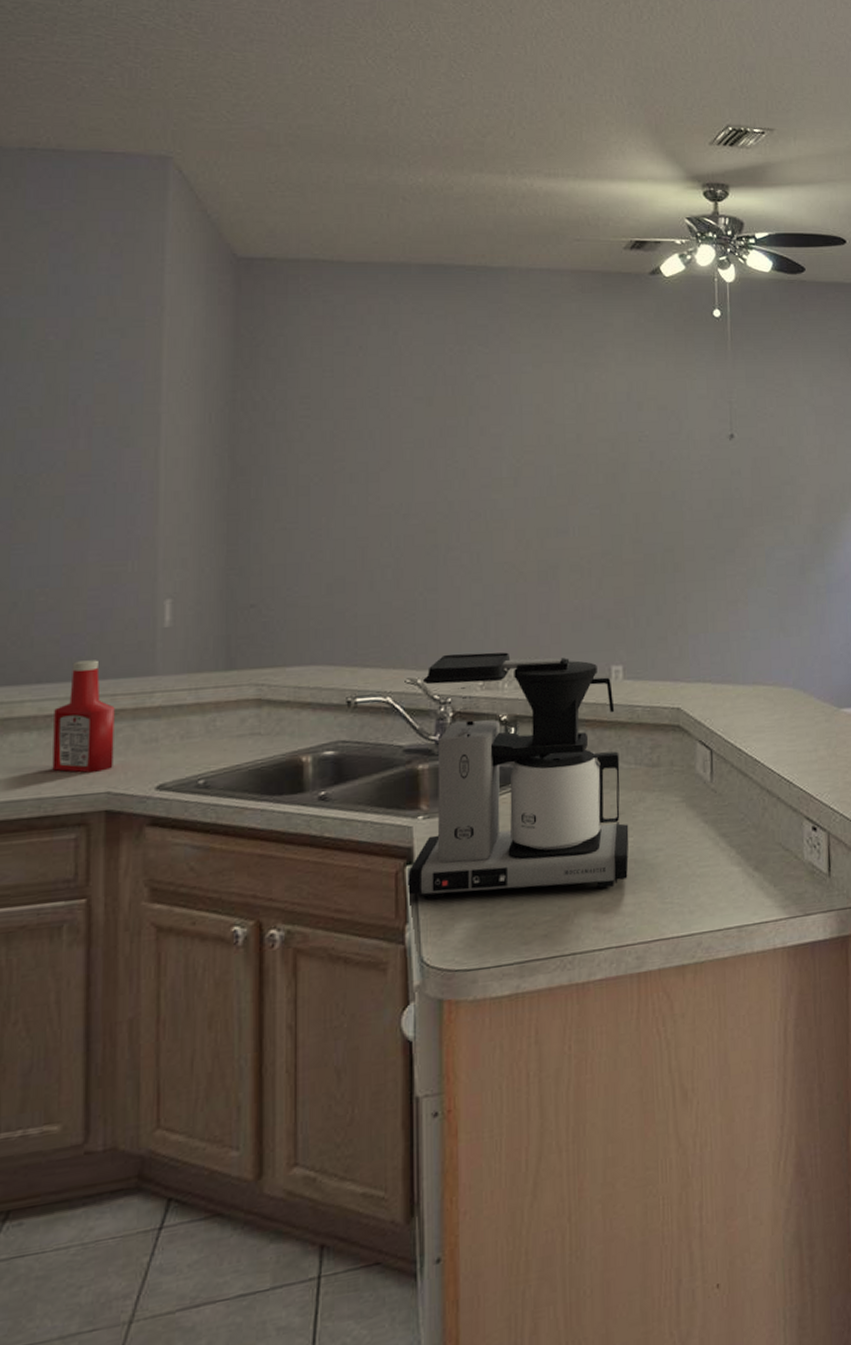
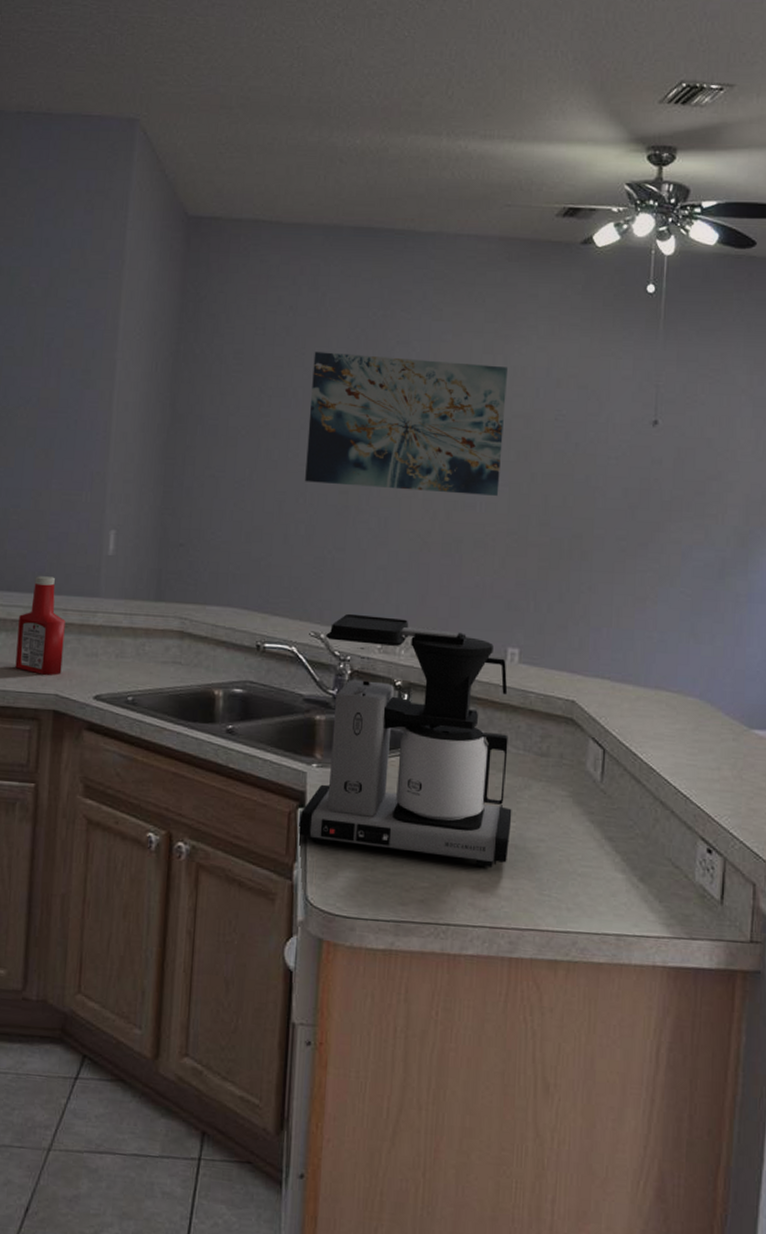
wall art: none [388,390,591,525] -> present [305,351,507,496]

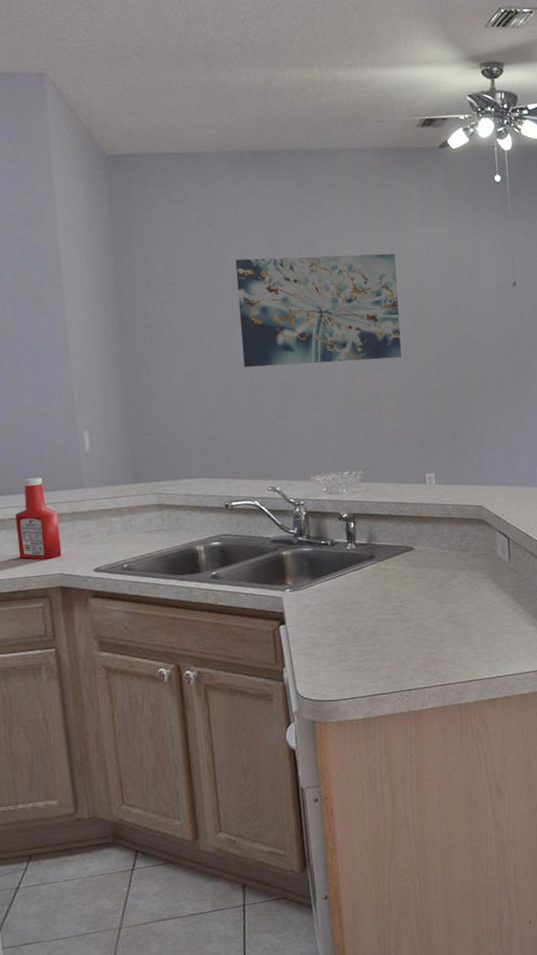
coffee maker: present [298,613,512,867] -> none [280,465,448,650]

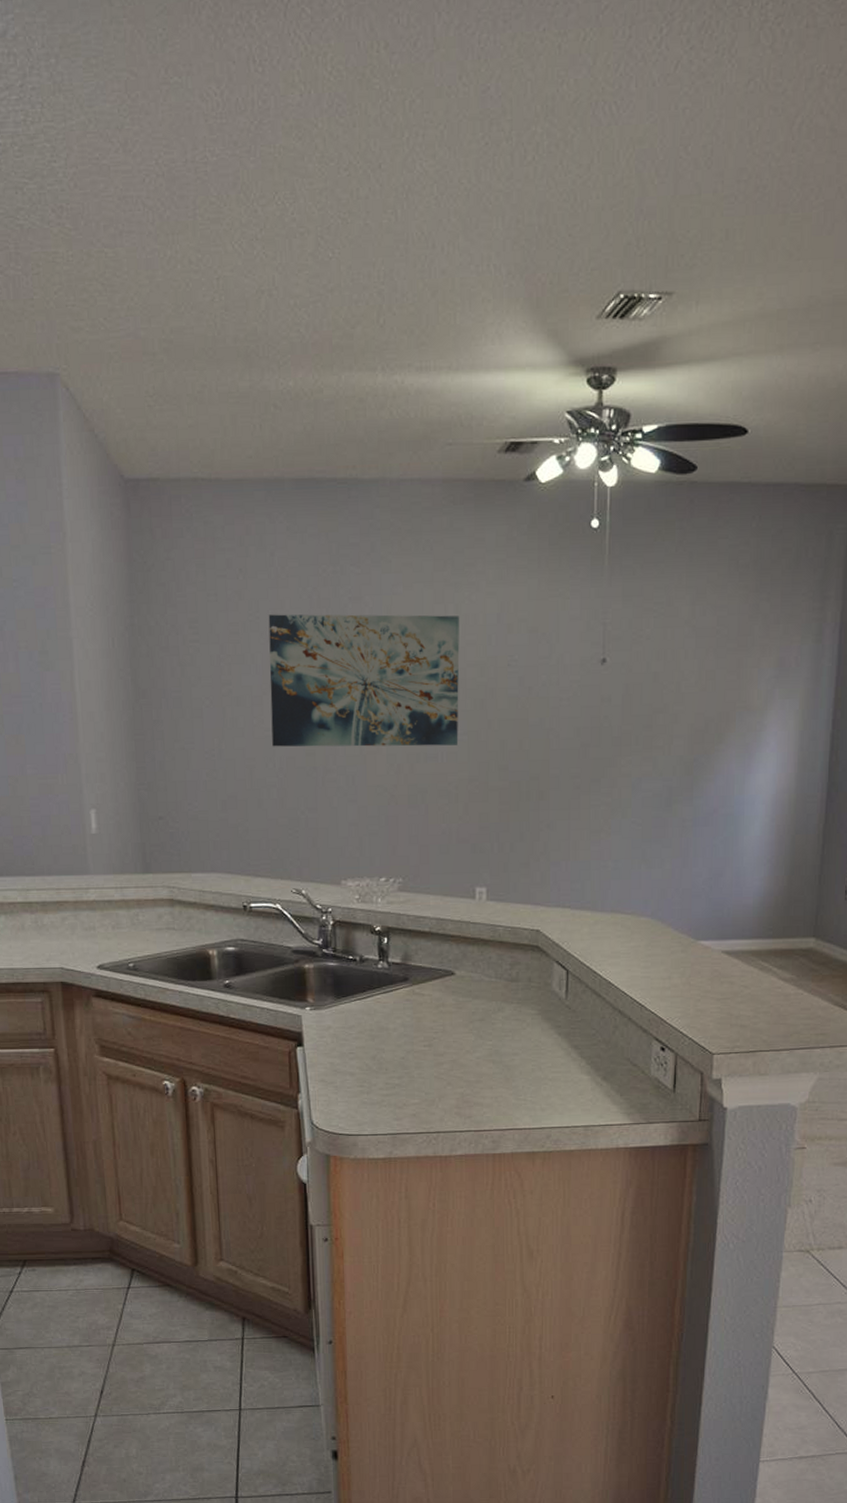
ketchup bottle: present [15,477,62,560] -> none [15,859,63,951]

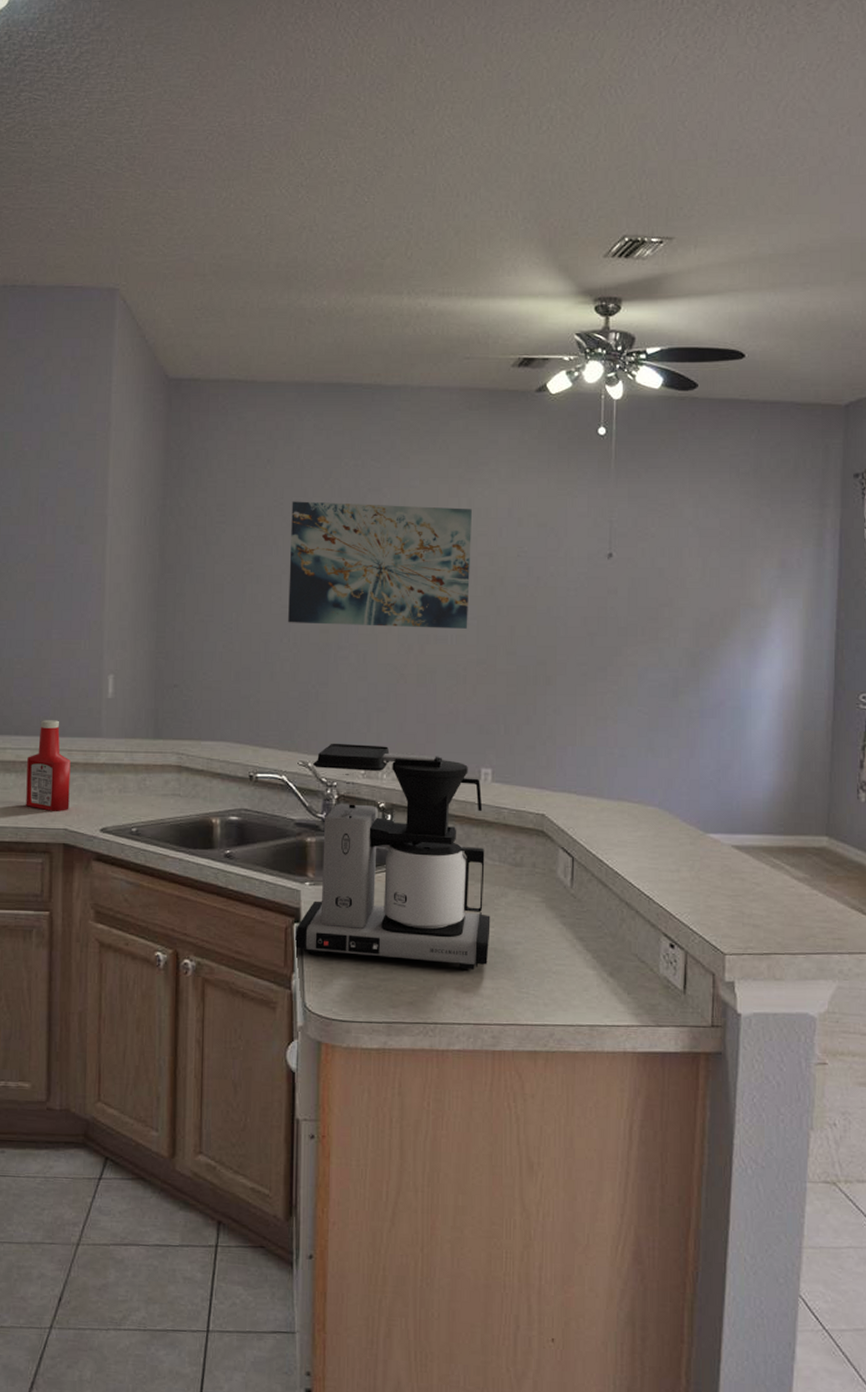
ketchup bottle: none [15,859,63,951] -> present [26,720,71,811]
coffee maker: none [299,869,488,1081] -> present [295,743,491,970]

